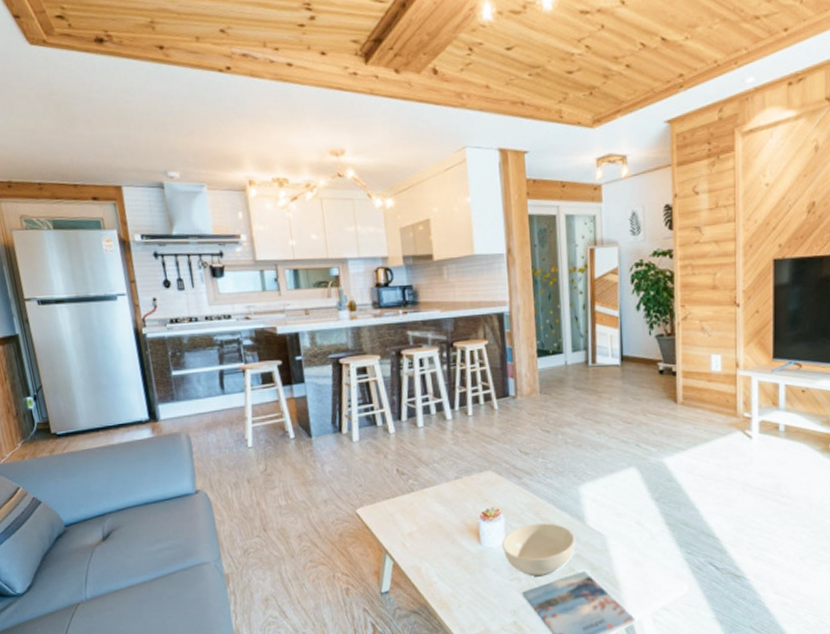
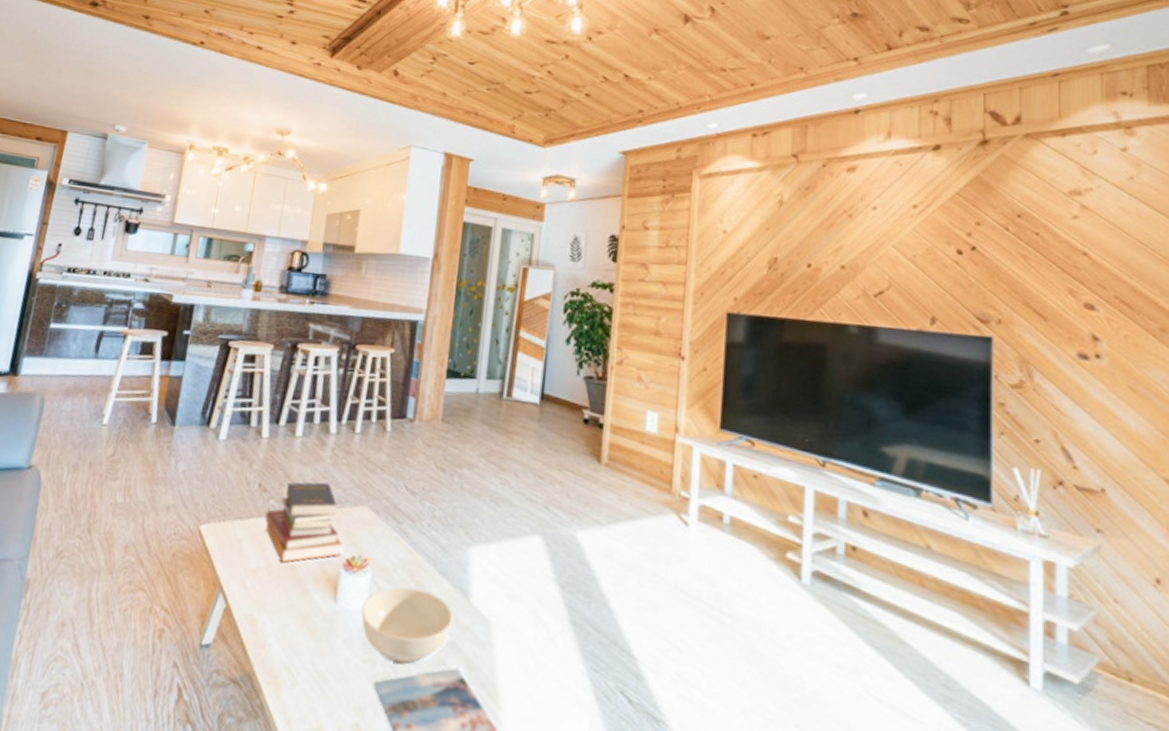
books: none [408,458,478,524] -> present [264,482,343,563]

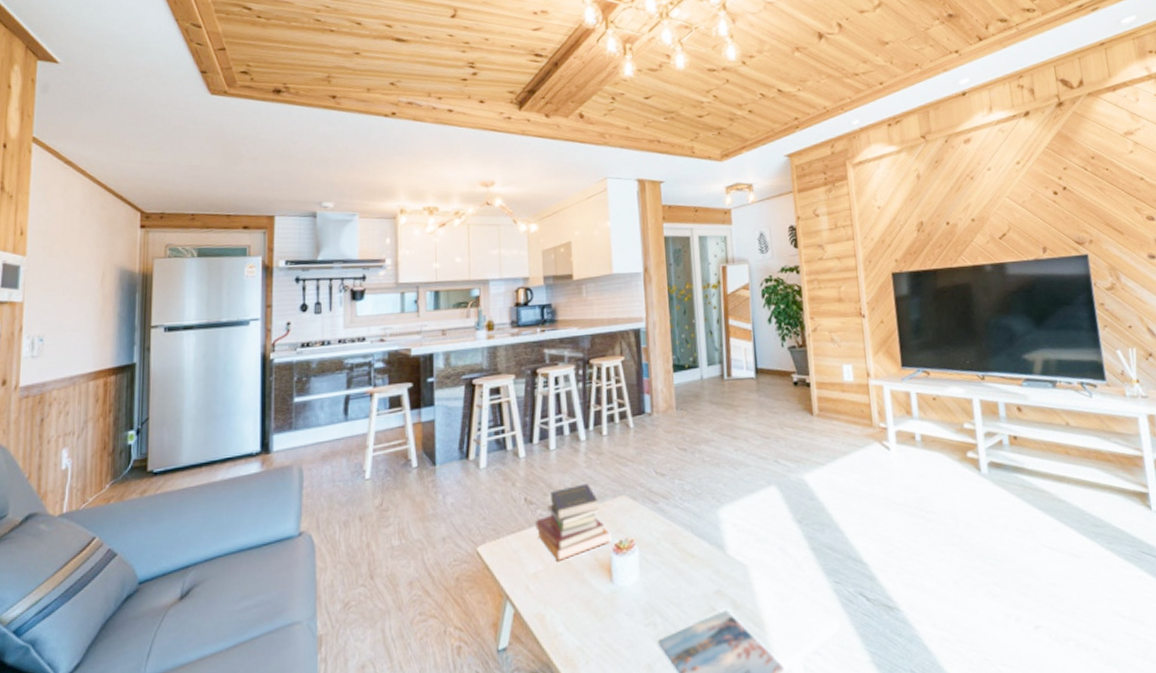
bowl: present [361,587,454,664] -> none [636,554,715,620]

